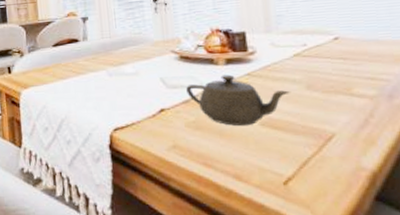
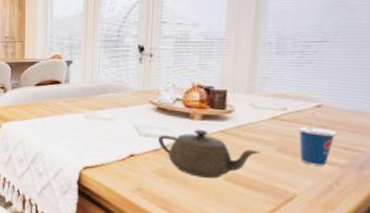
cup: none [322,45,360,100] -> present [298,112,337,166]

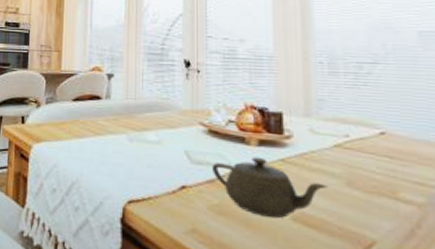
cup: present [298,112,337,166] -> none [365,140,407,205]

